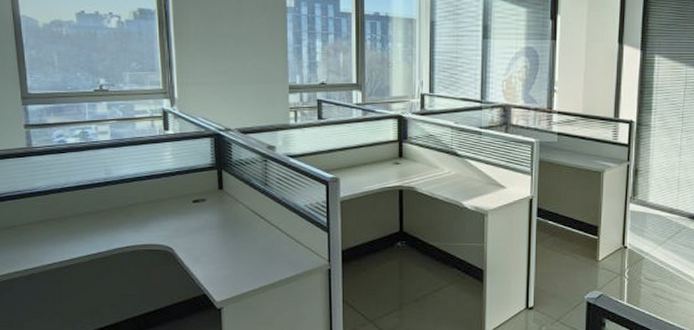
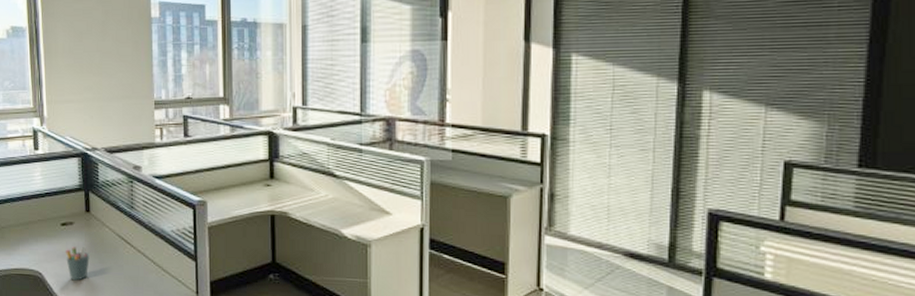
pen holder: none [197,221,223,254] -> present [65,246,90,281]

